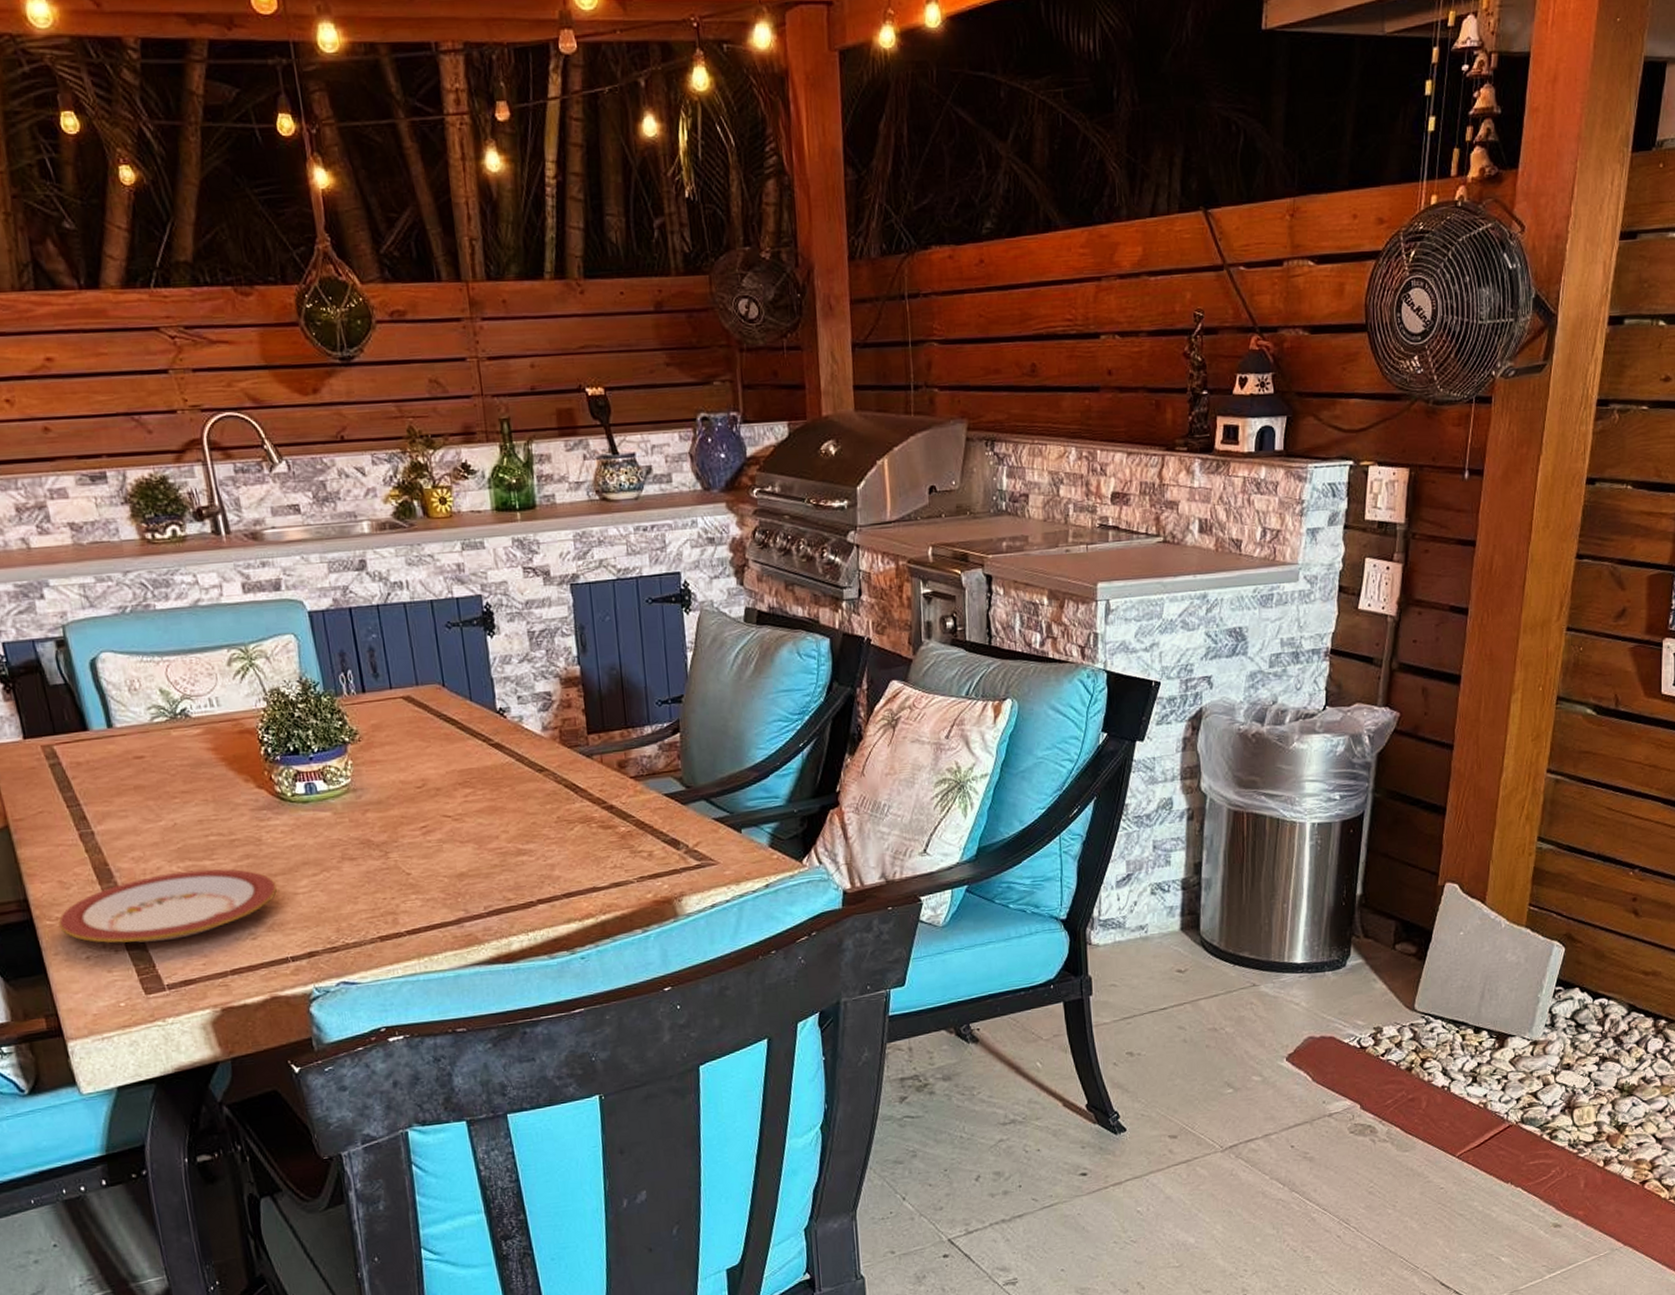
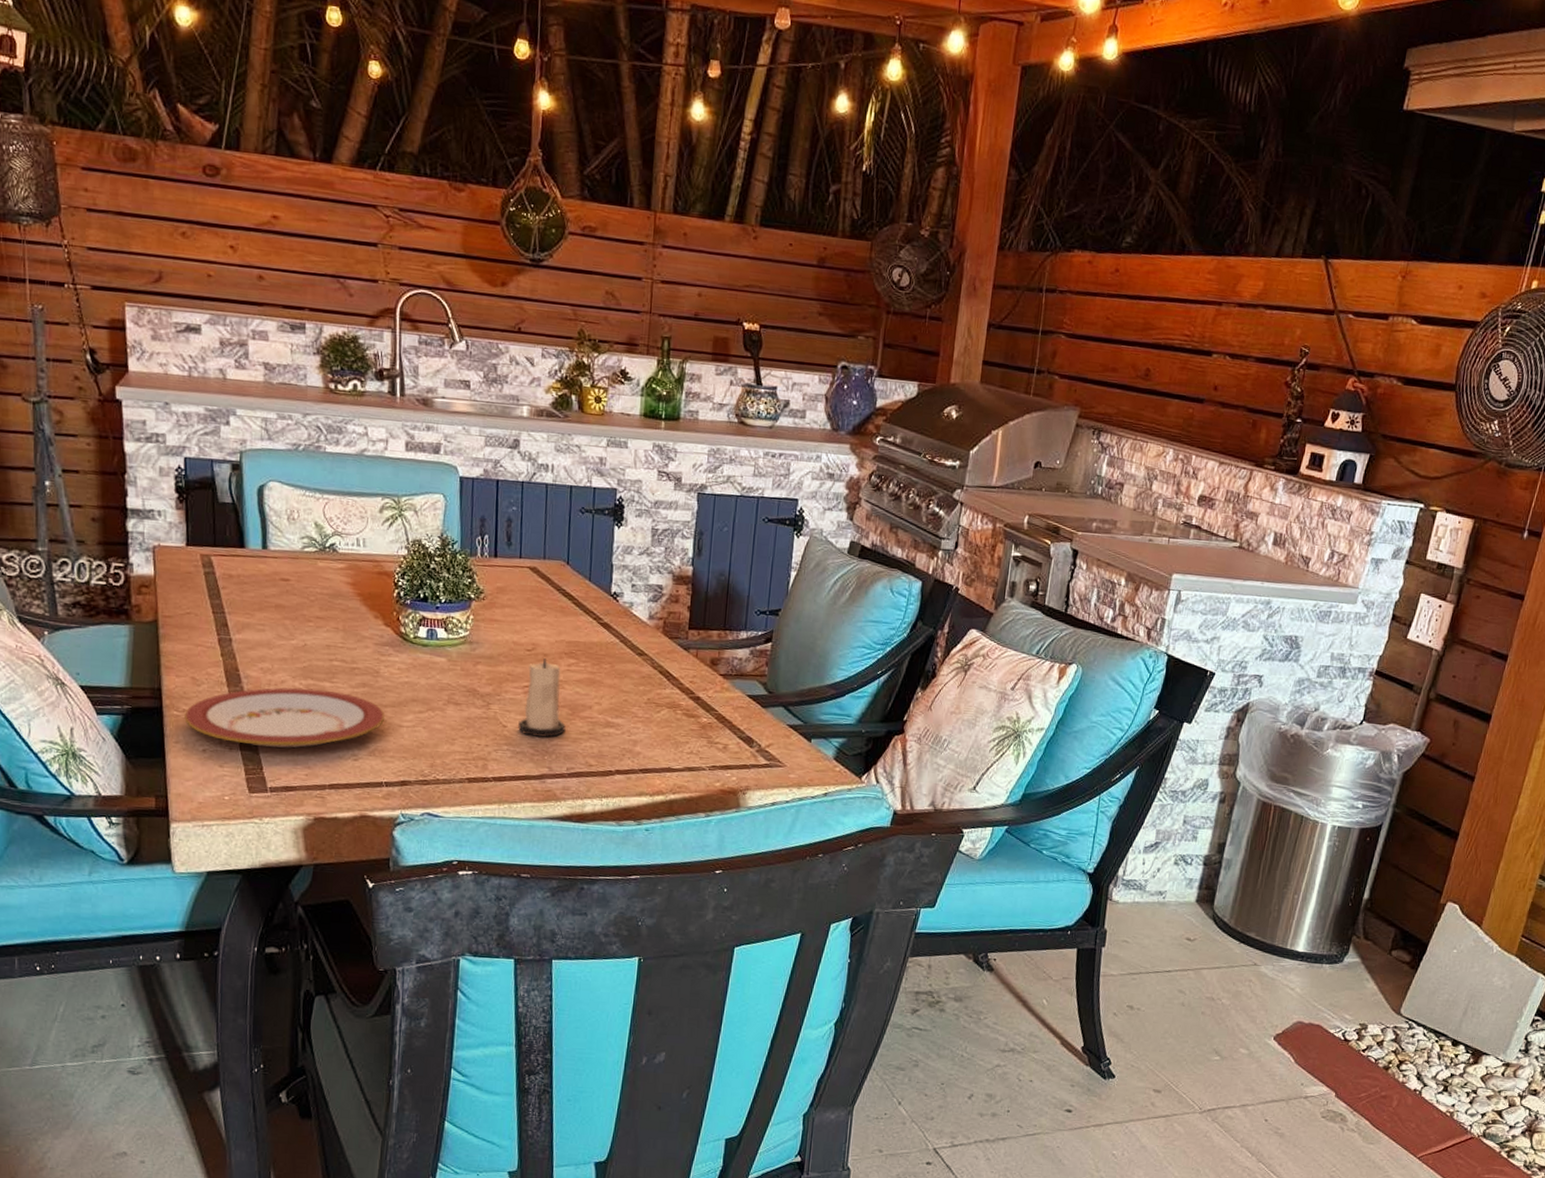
candle: none [422,793,475,880] -> present [518,658,566,738]

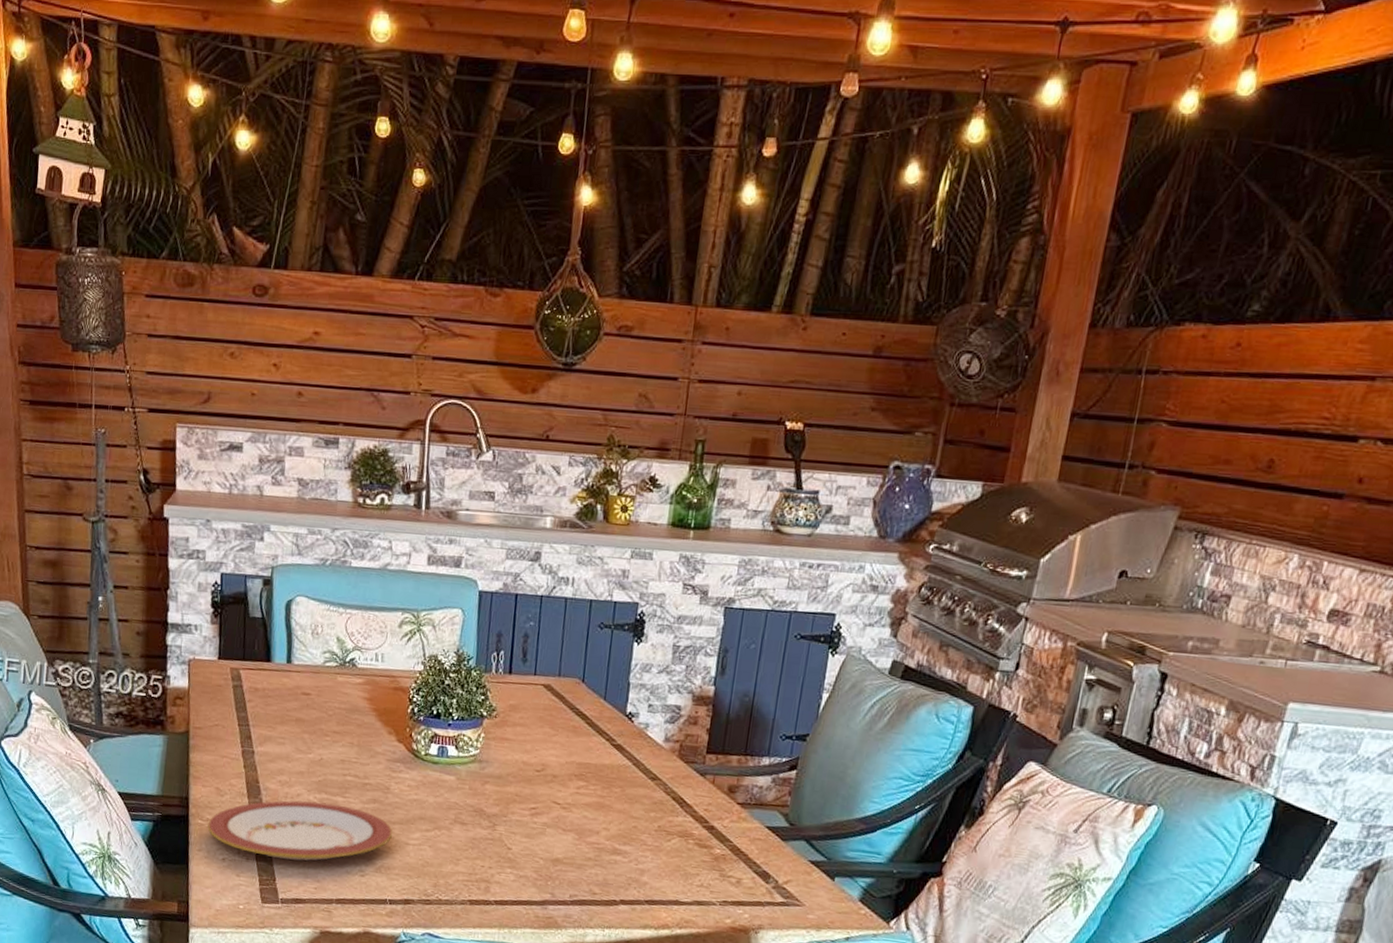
candle: present [518,658,566,738] -> none [523,780,571,863]

